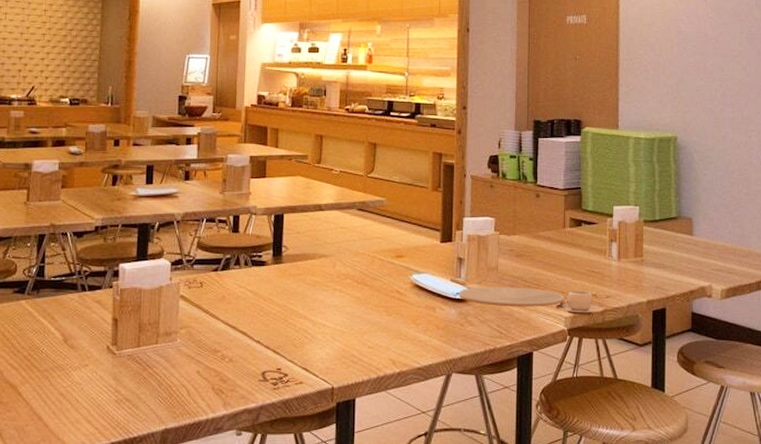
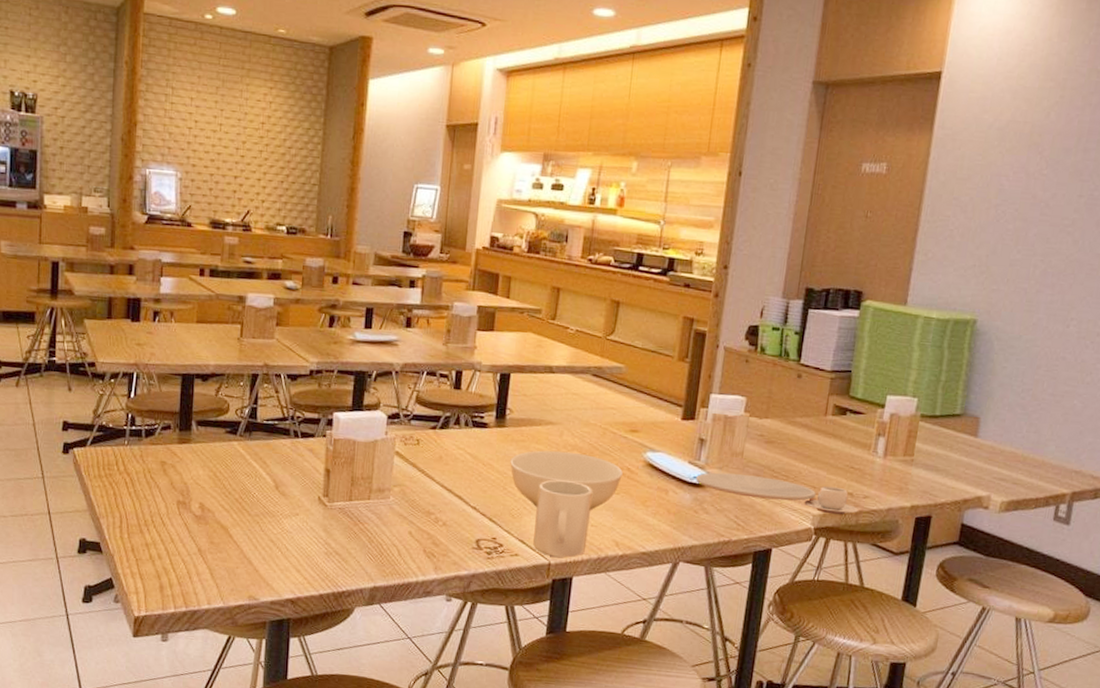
bowl: none [289,280,393,335] -> present [510,450,623,511]
cup: none [316,308,367,380] -> present [533,479,592,558]

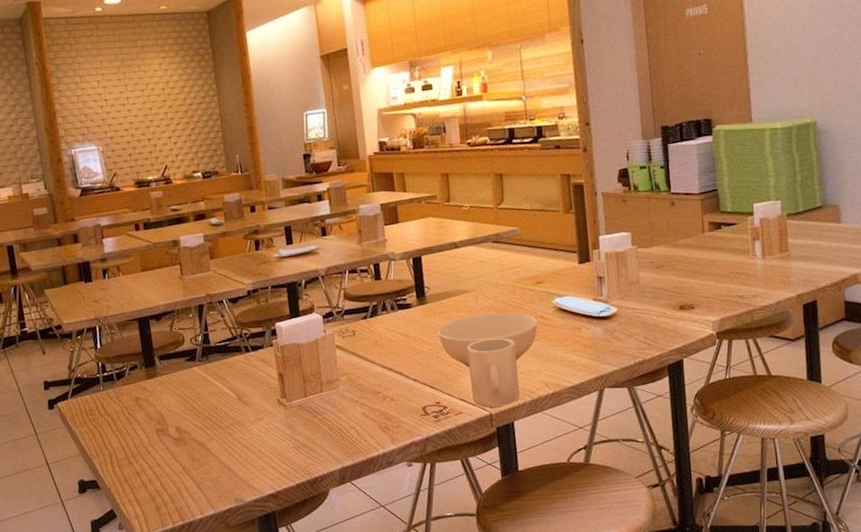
plate: present [696,472,816,501] -> none [602,297,711,319]
teacup: present [804,485,860,515] -> none [702,293,752,318]

